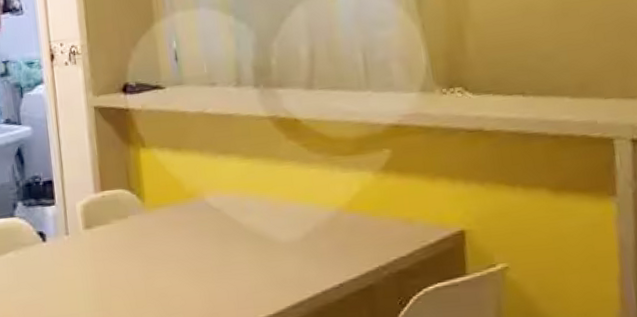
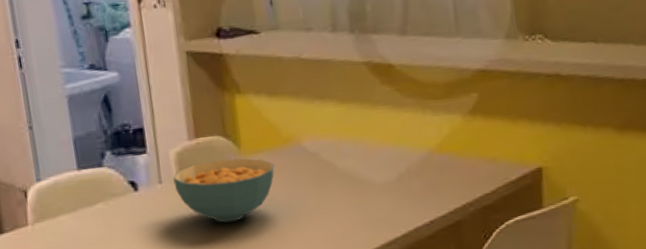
cereal bowl: none [79,212,178,277] -> present [173,158,274,223]

